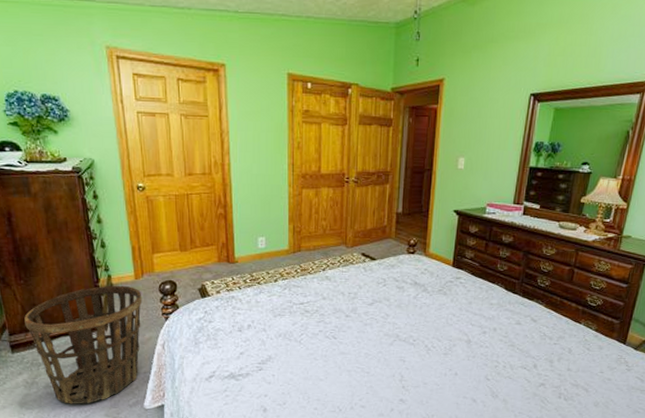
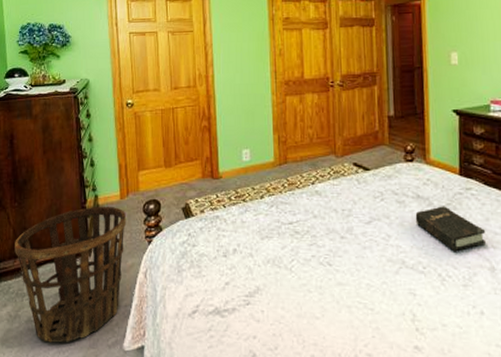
hardback book: none [411,291,468,329] -> present [415,206,486,252]

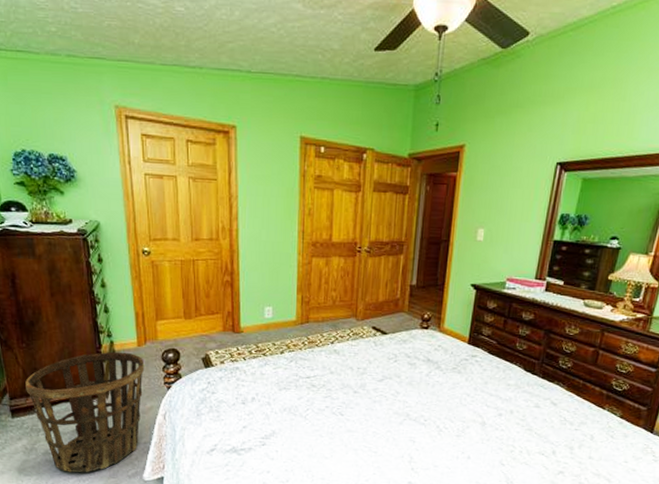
hardback book: present [415,206,486,252] -> none [423,369,483,409]

